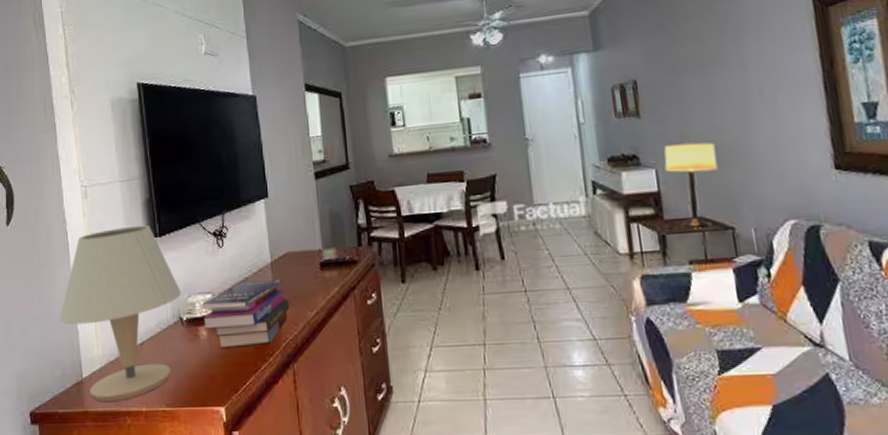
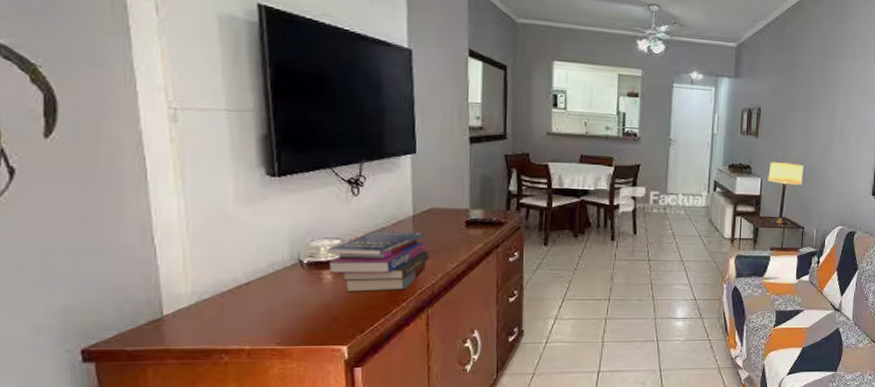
table lamp: present [59,225,182,403] -> none [130,161,304,341]

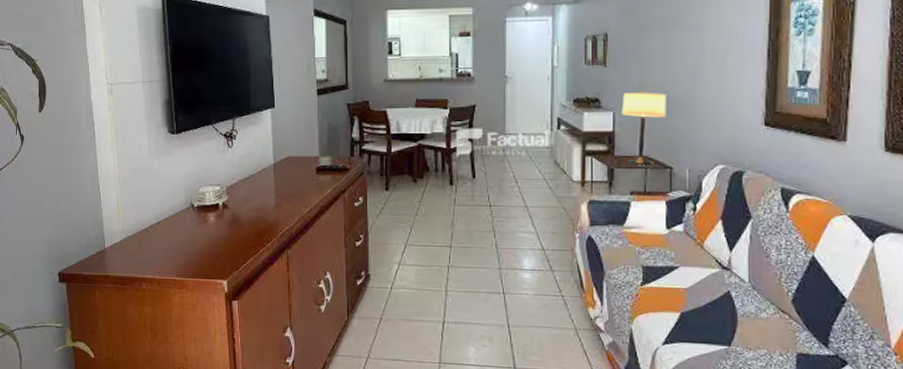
books: present [327,231,429,292] -> none [210,178,287,233]

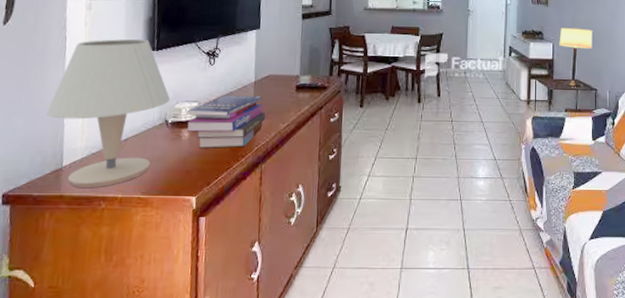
table lamp: none [86,123,194,270] -> present [46,39,171,189]
books: none [210,178,287,233] -> present [186,95,265,148]

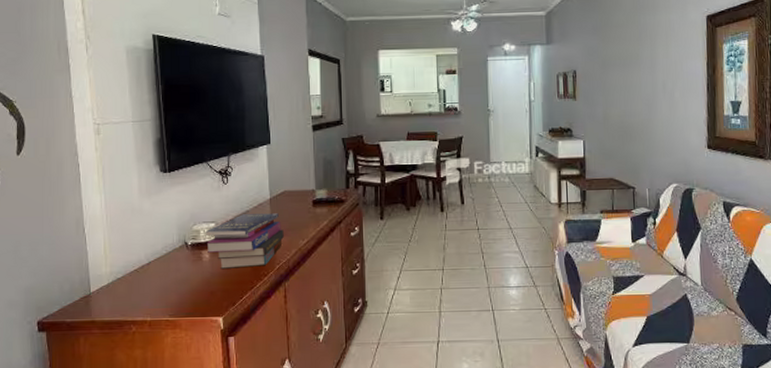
table lamp: present [46,39,171,189] -> none [69,162,188,313]
table lamp: present [559,28,592,88] -> none [590,122,628,187]

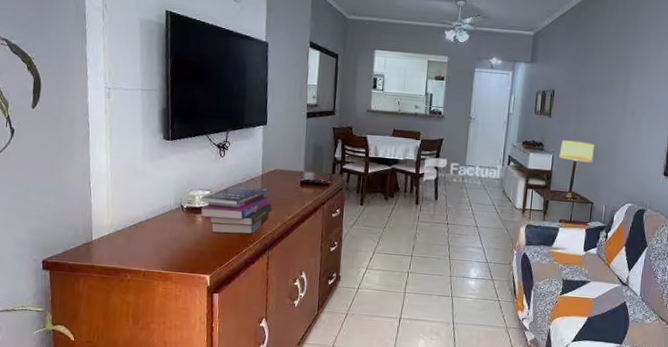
table lamp: none [590,122,628,187] -> present [559,140,594,201]

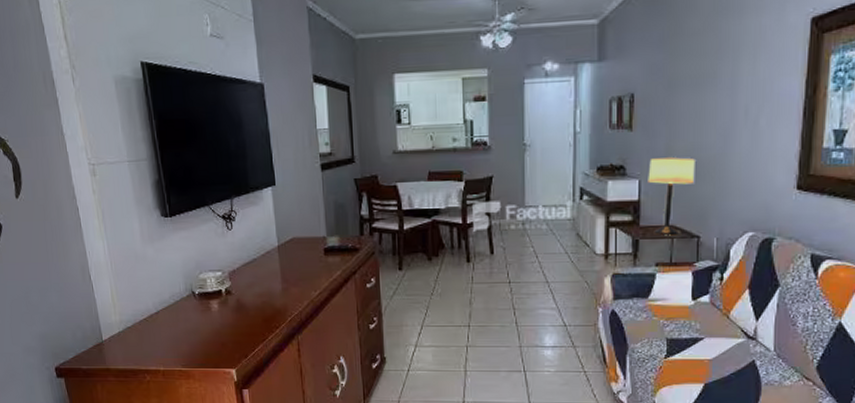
books: present [200,186,272,235] -> none [212,262,295,320]

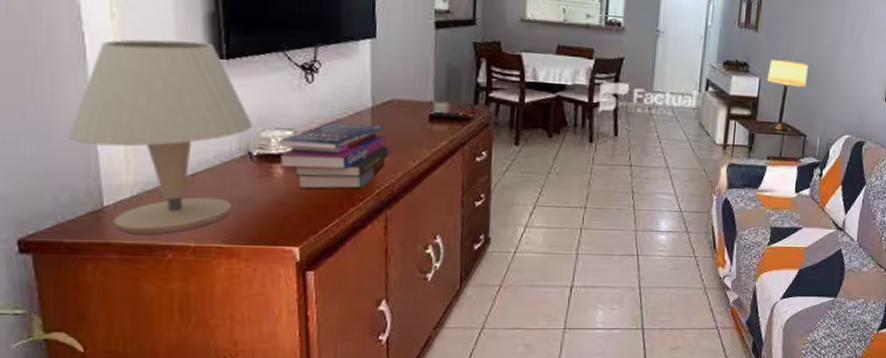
table lamp: none [76,206,193,362] -> present [68,39,253,235]
books: none [212,262,295,320] -> present [278,123,388,189]

